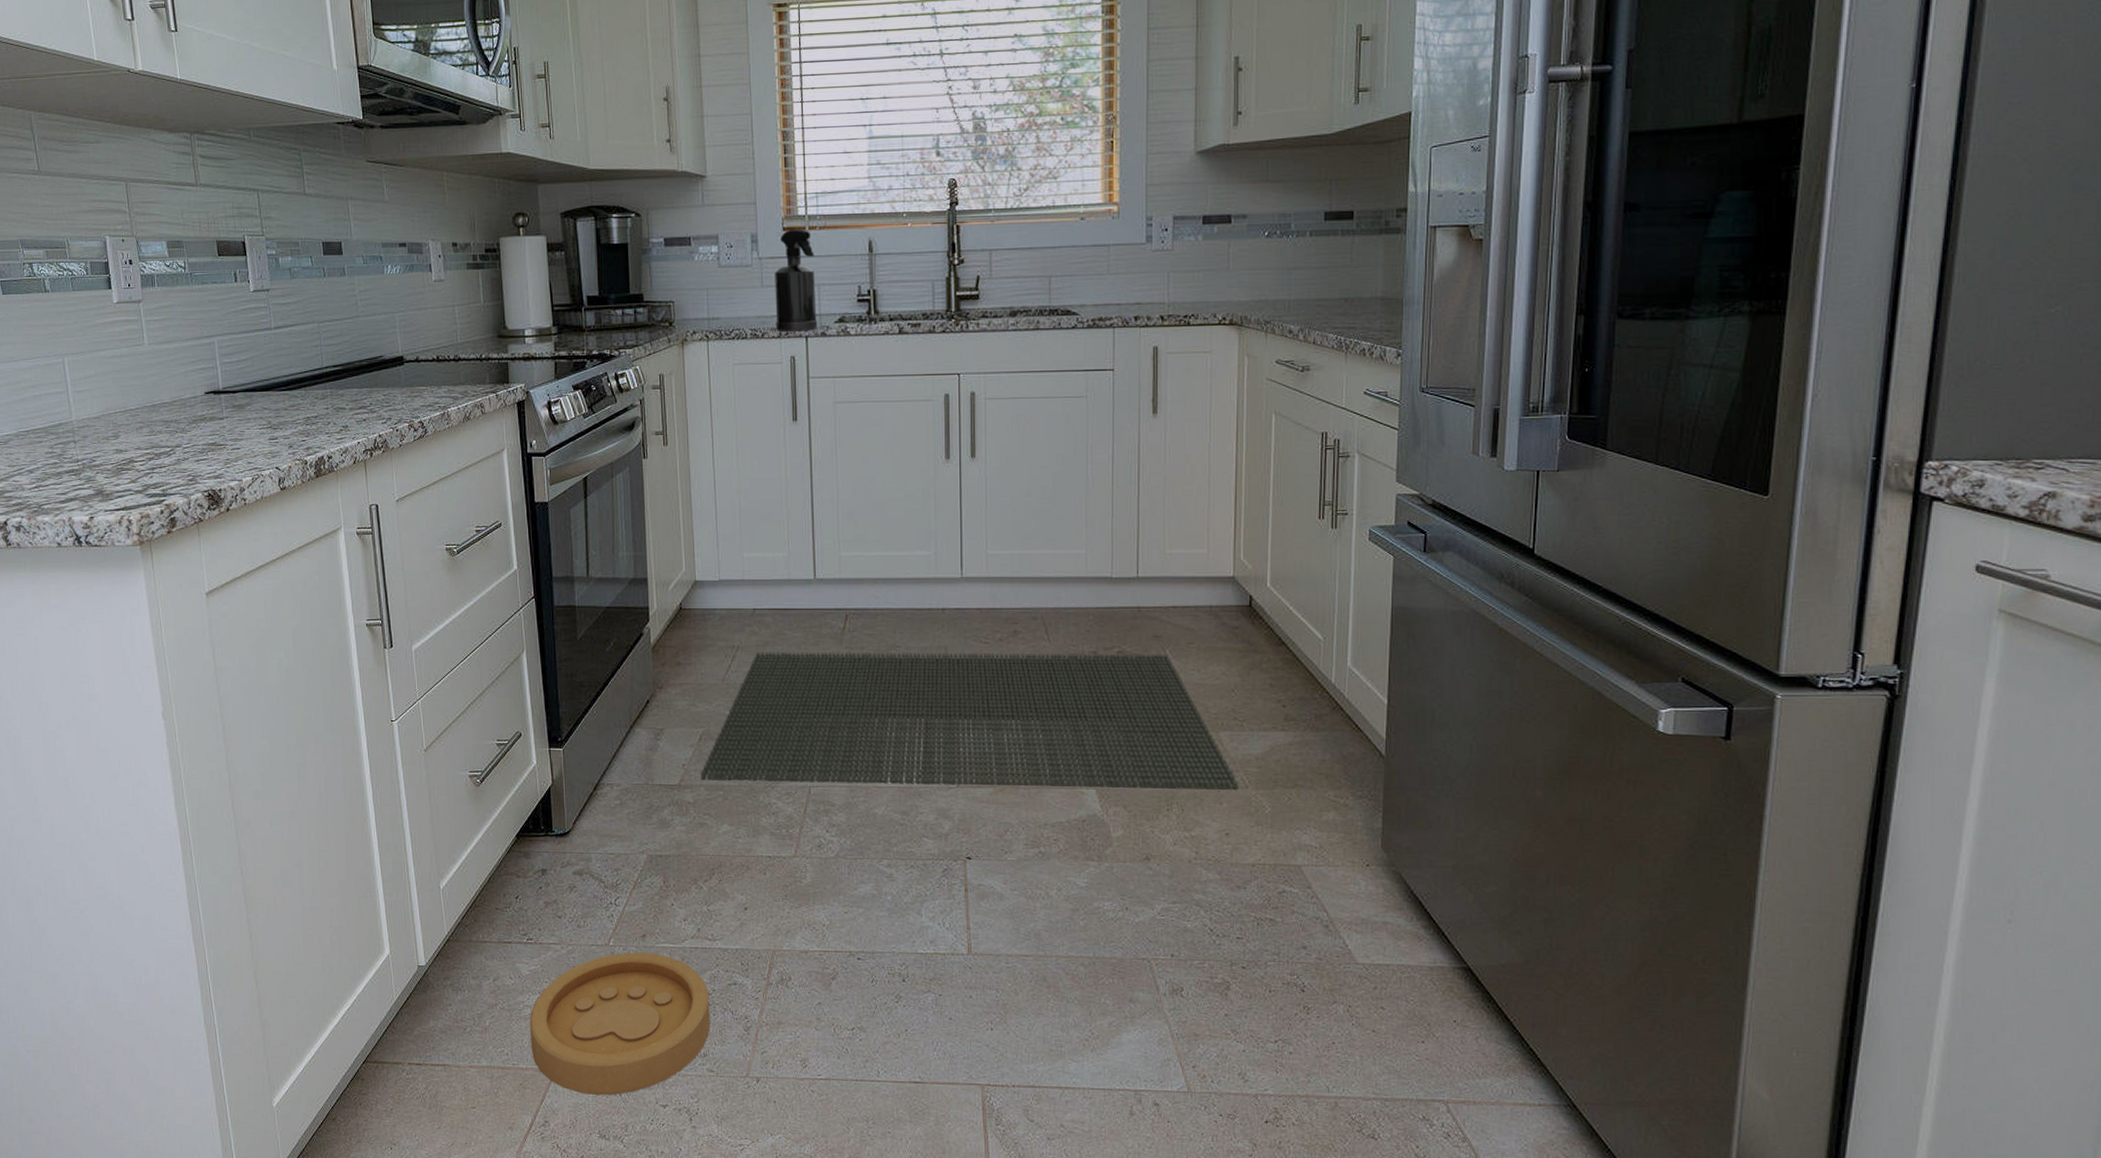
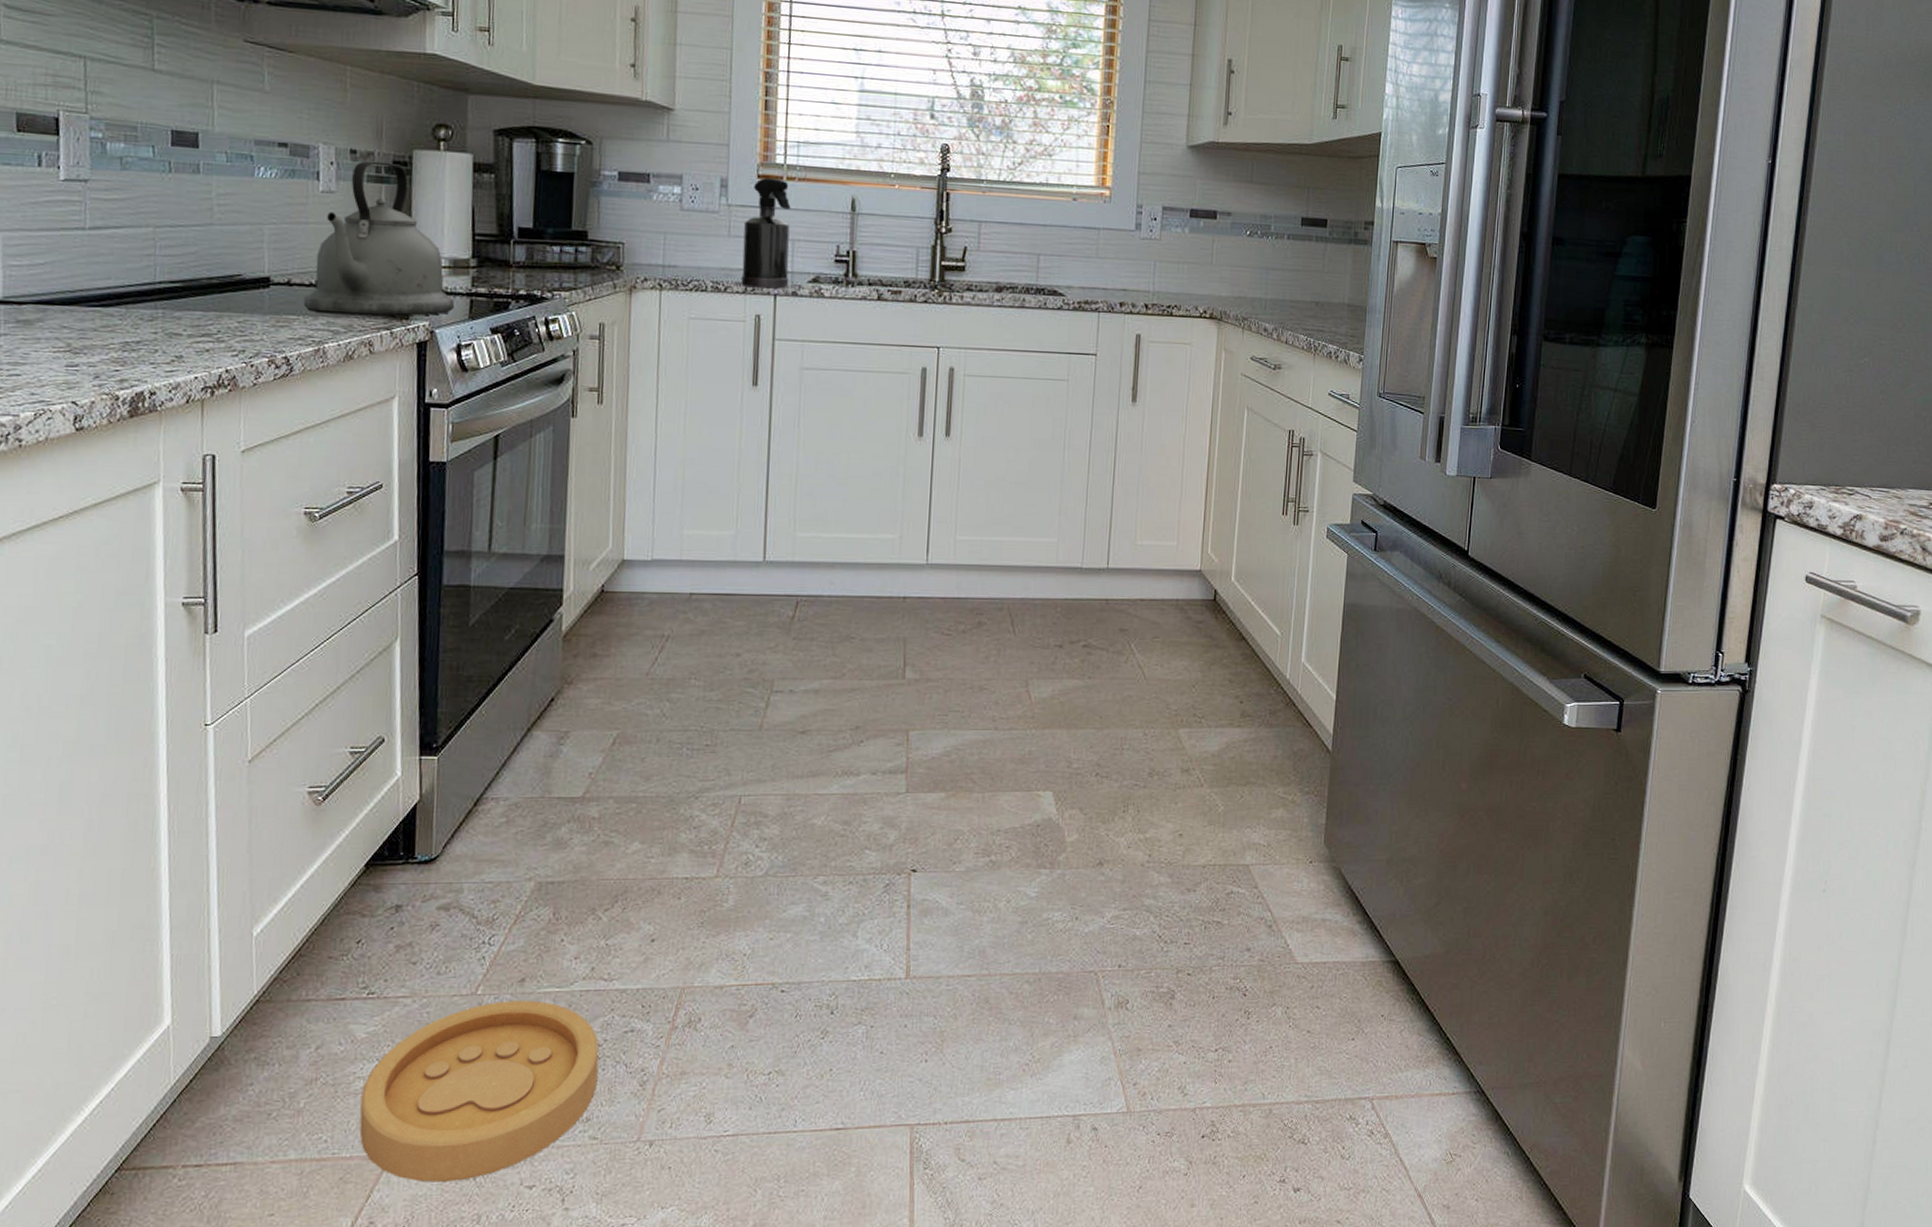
kettle: none [429,250,544,383] -> present [303,161,455,317]
floor mat: present [701,652,1239,790] -> none [611,642,1195,790]

